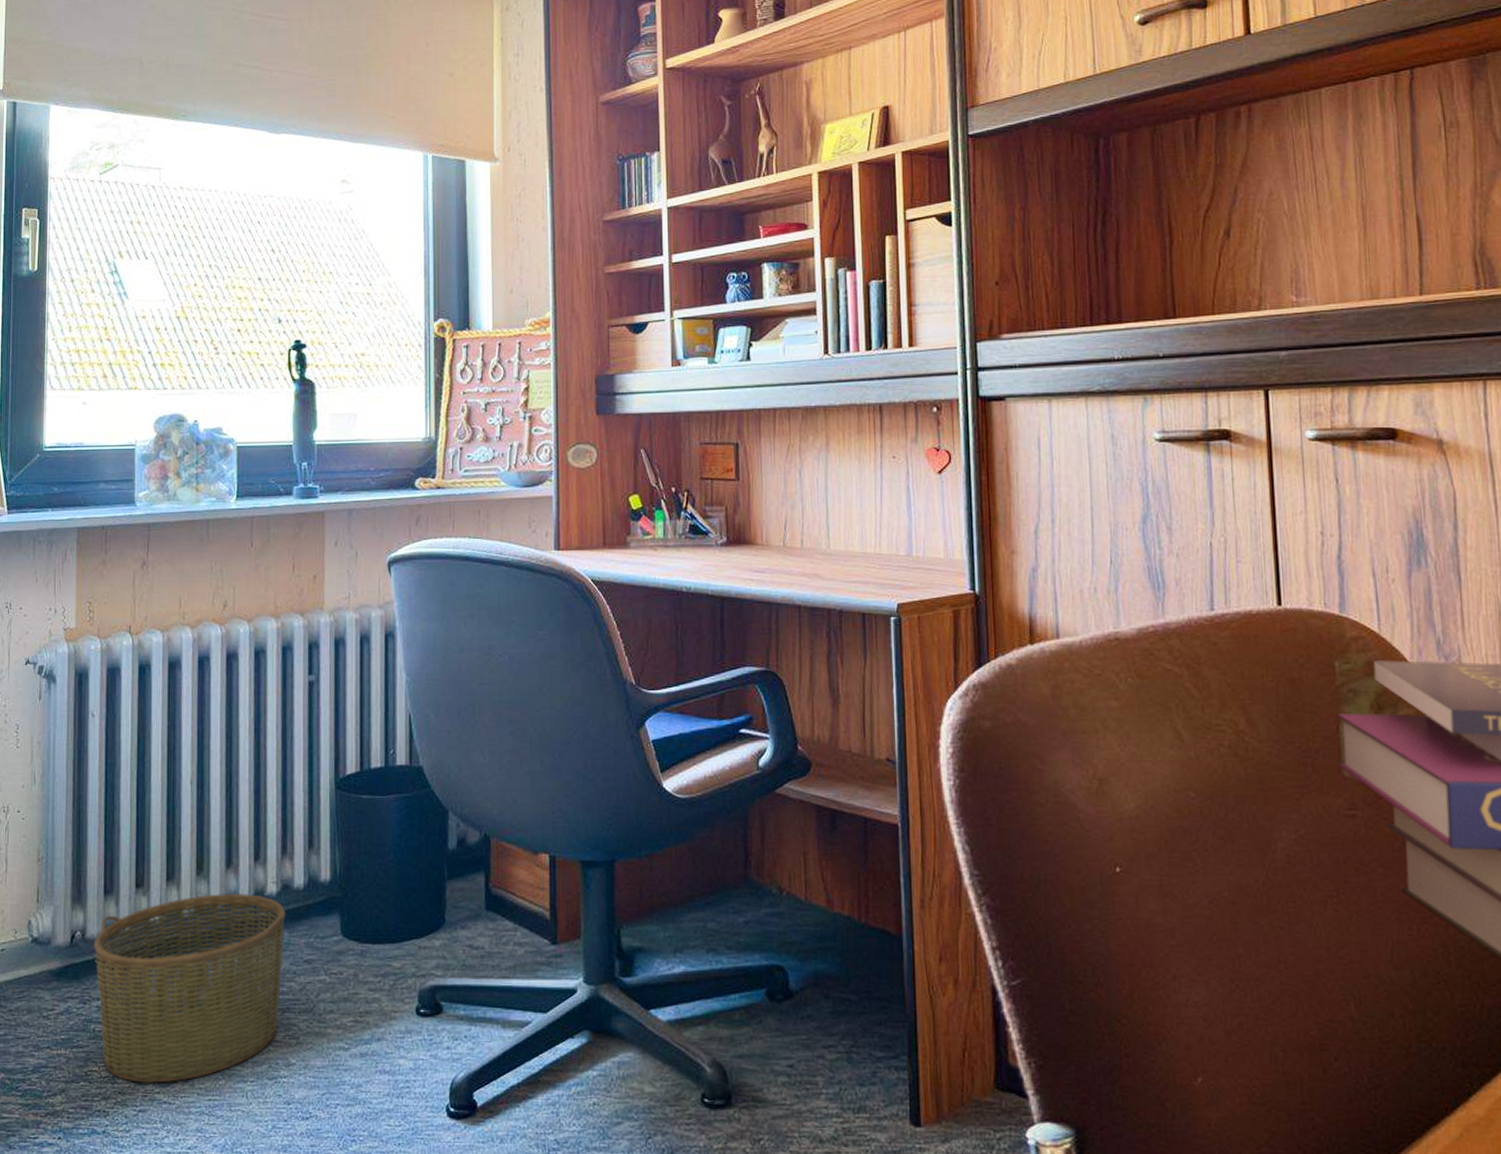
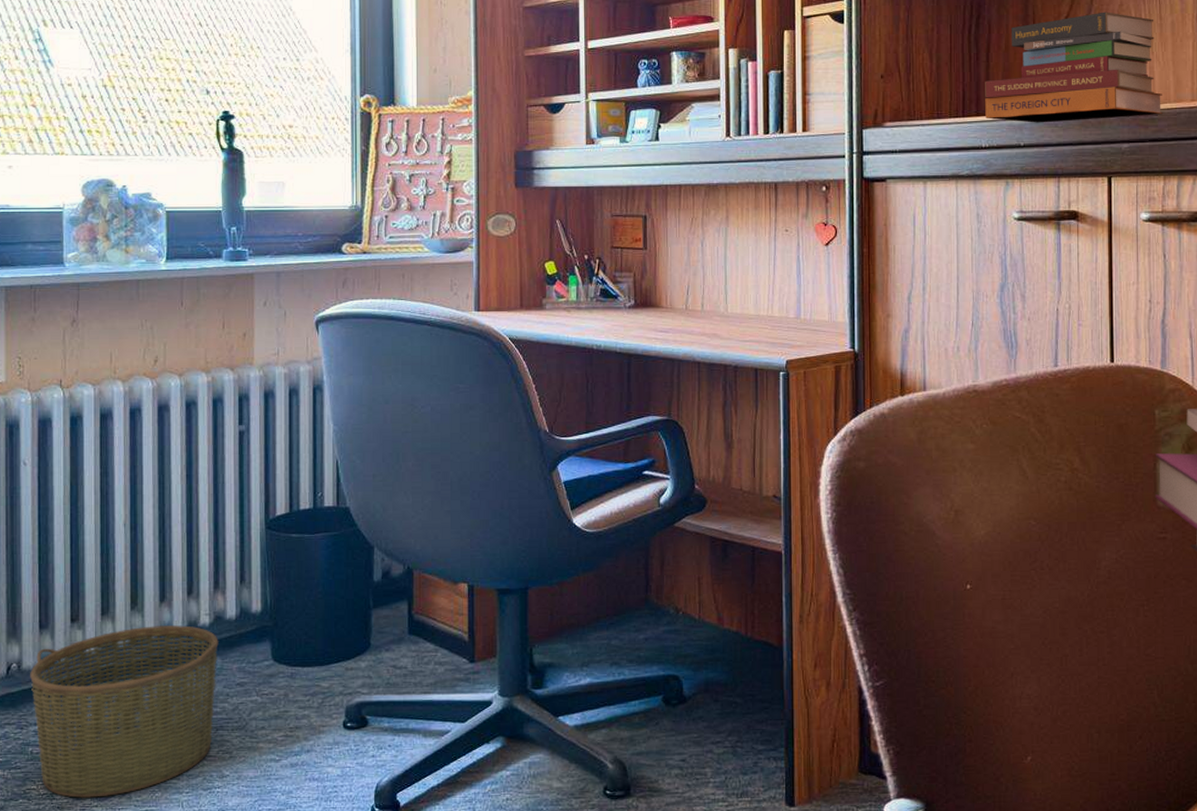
books: none [1115,202,1326,331] -> present [985,12,1163,123]

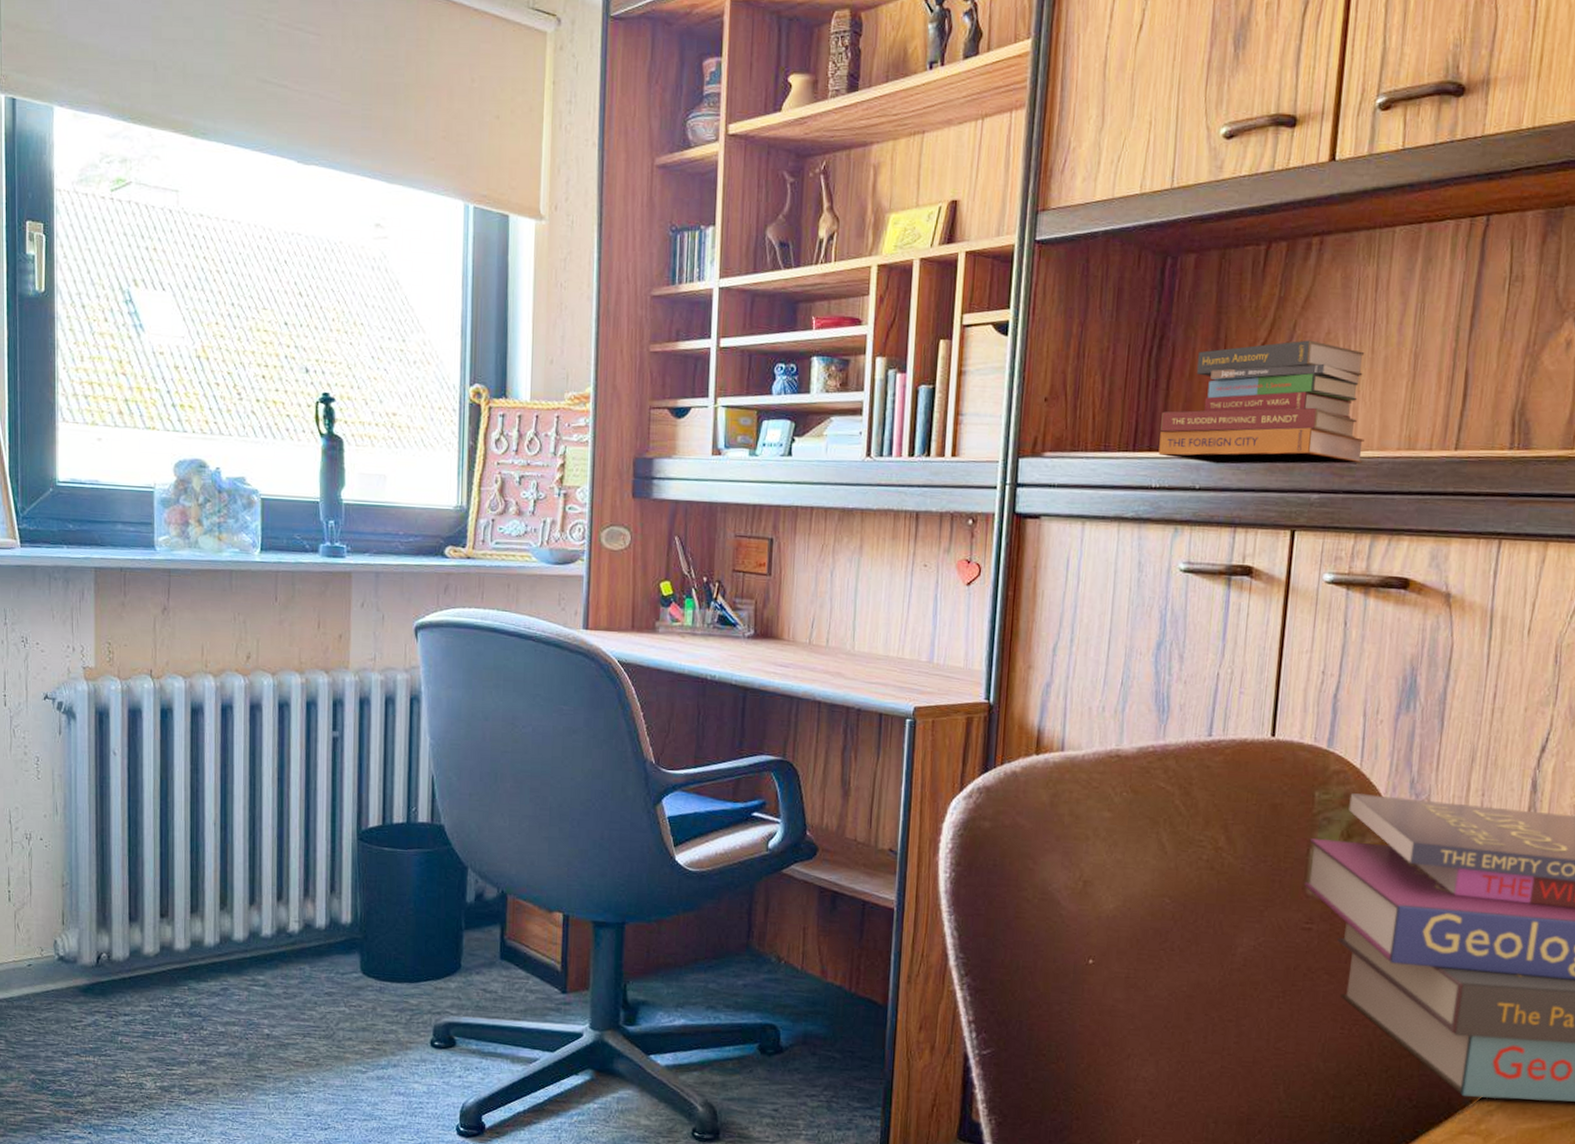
basket: present [30,625,219,798] -> none [120,928,308,1092]

